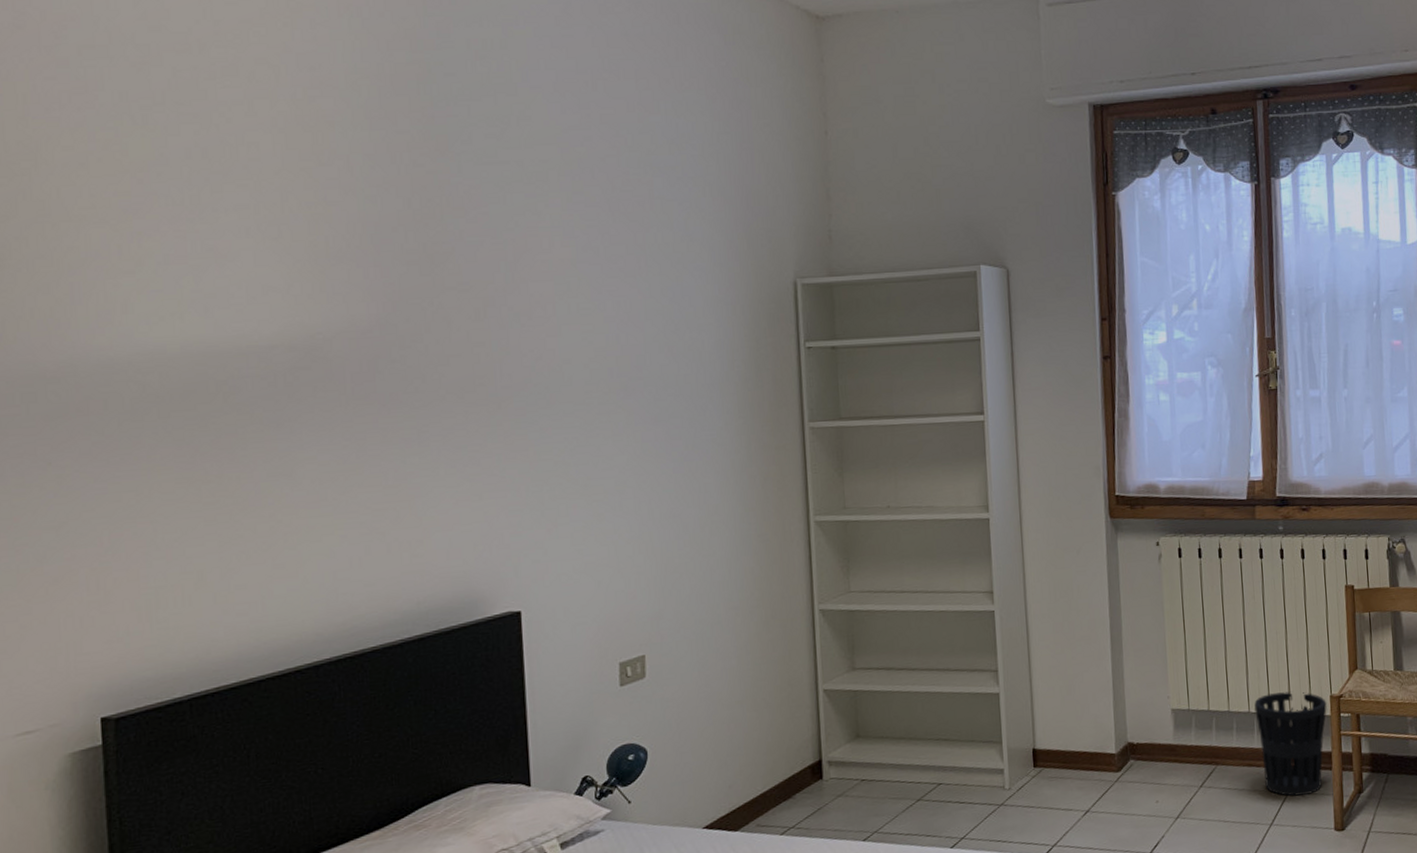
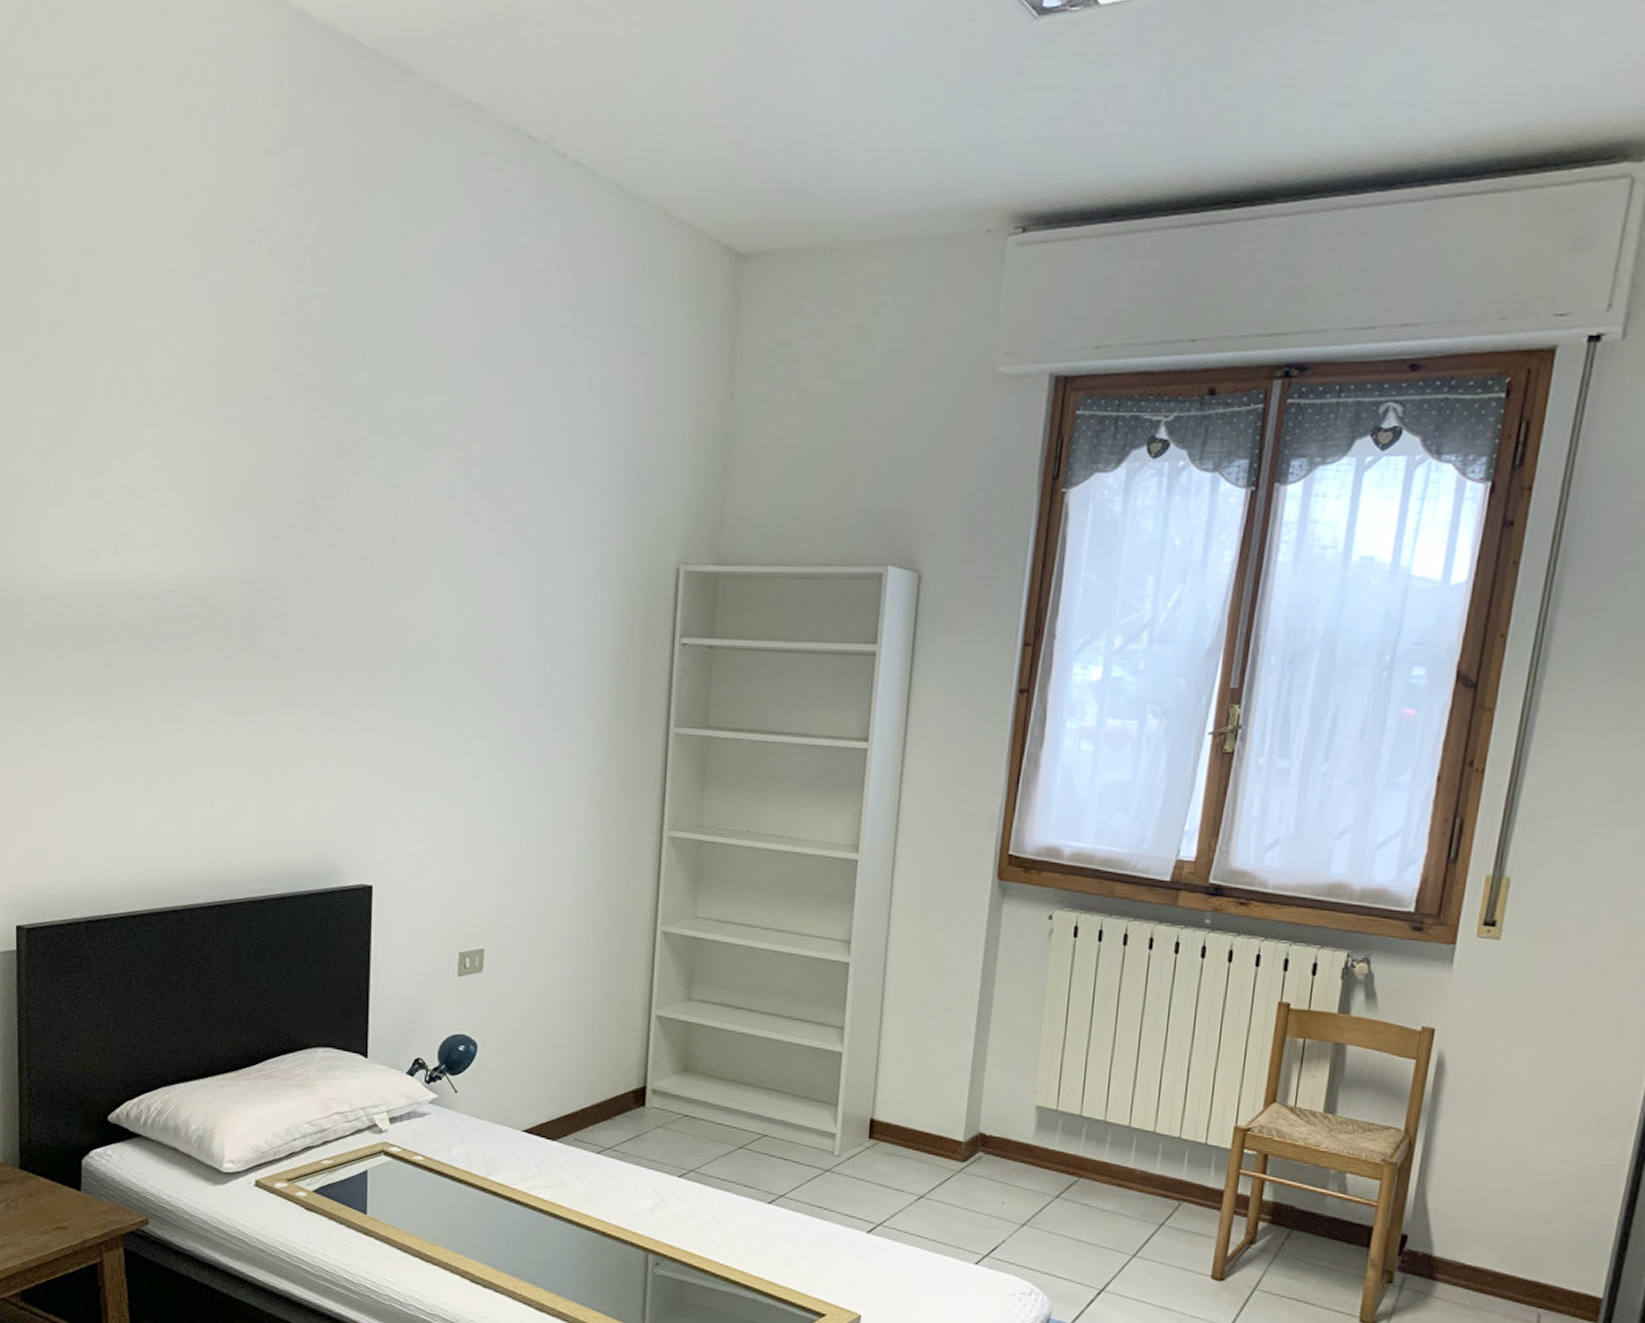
wastebasket: present [1254,691,1327,796] -> none [1134,1110,1229,1233]

